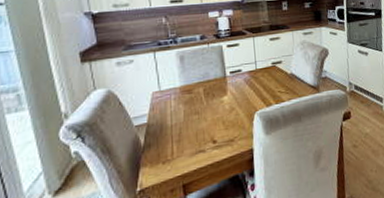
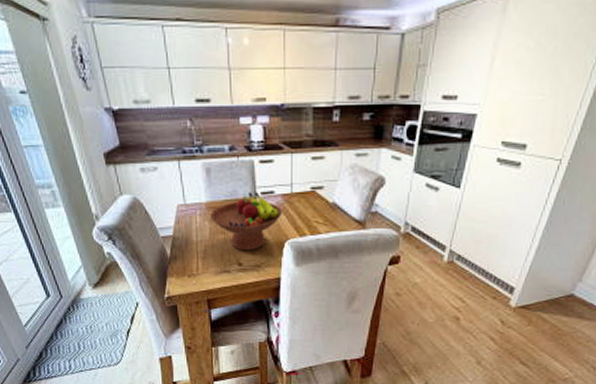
fruit bowl: none [184,72,251,128] -> present [210,192,283,251]

